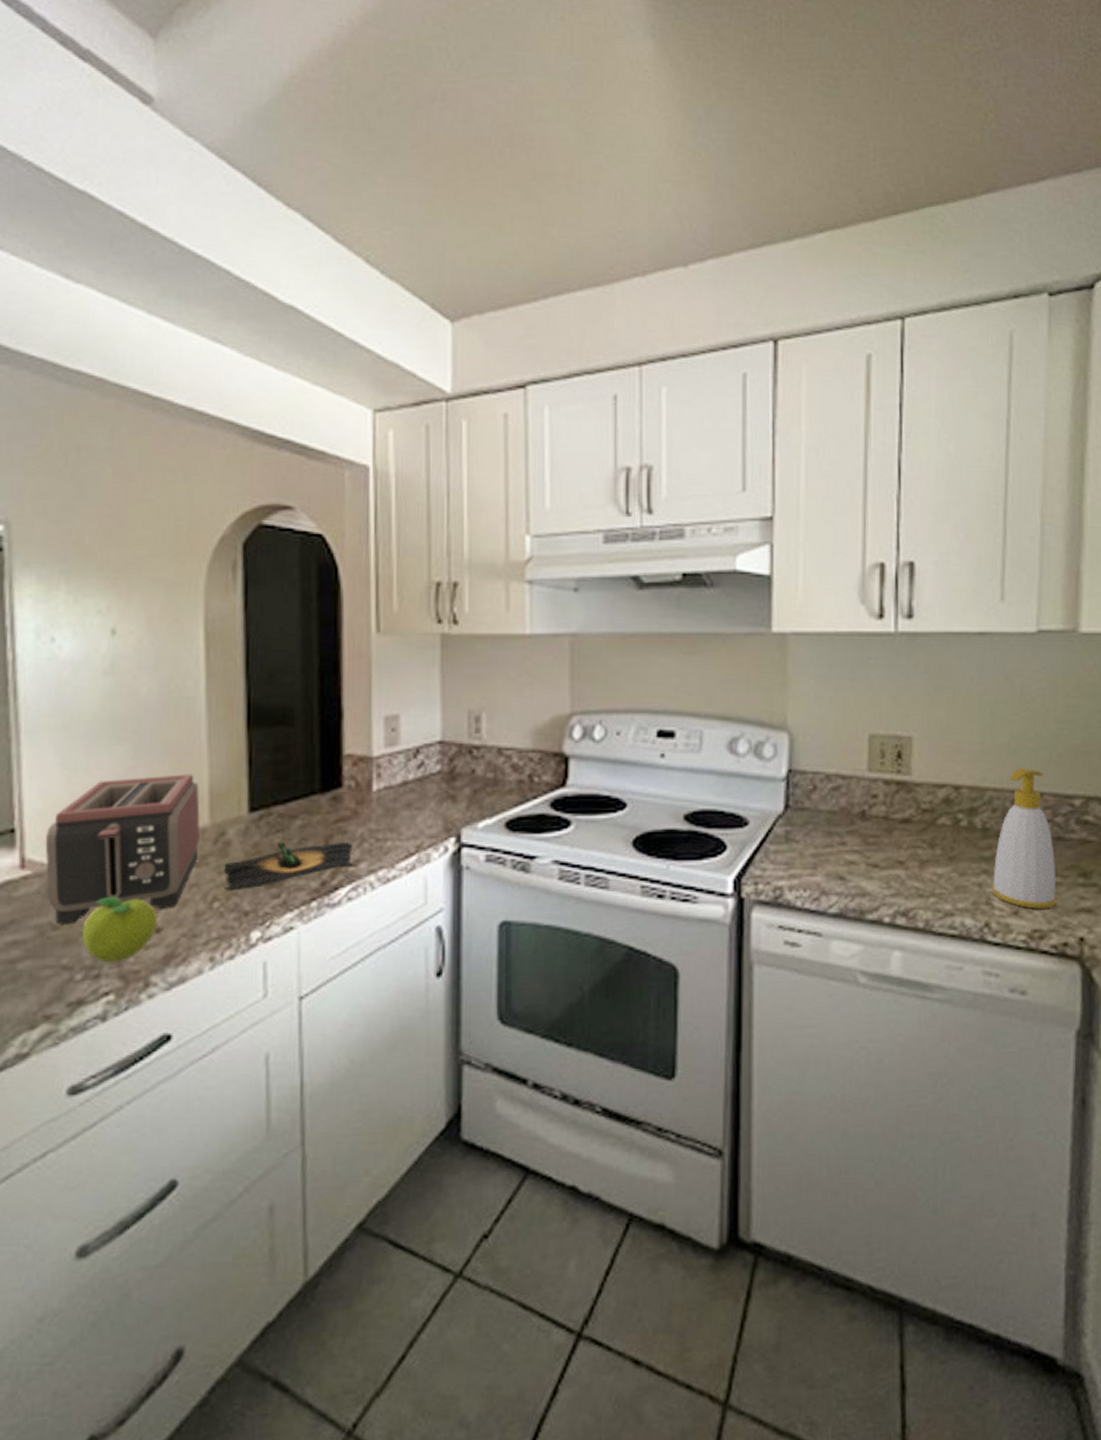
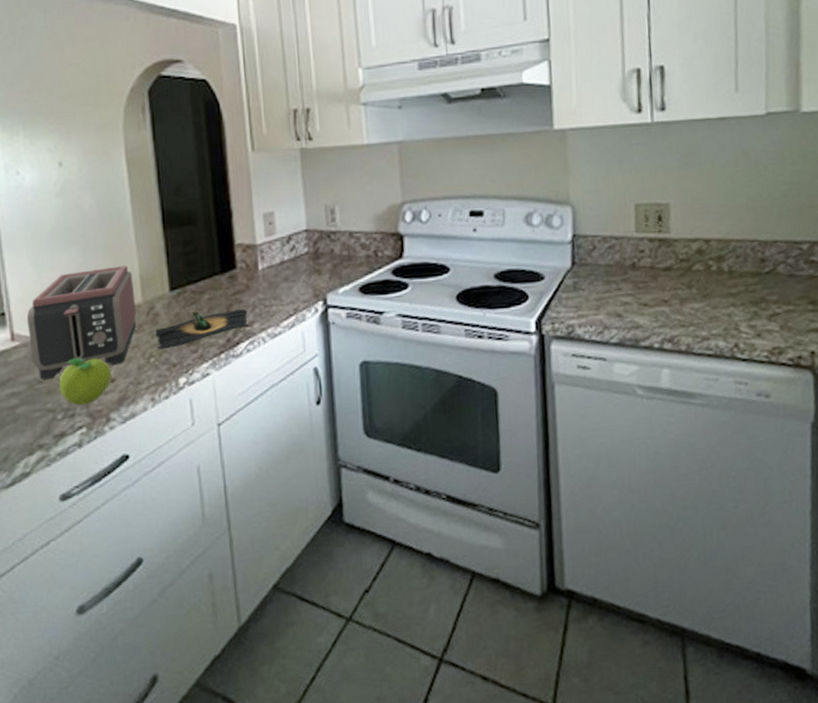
soap bottle: present [990,767,1057,909] -> none [738,222,792,331]

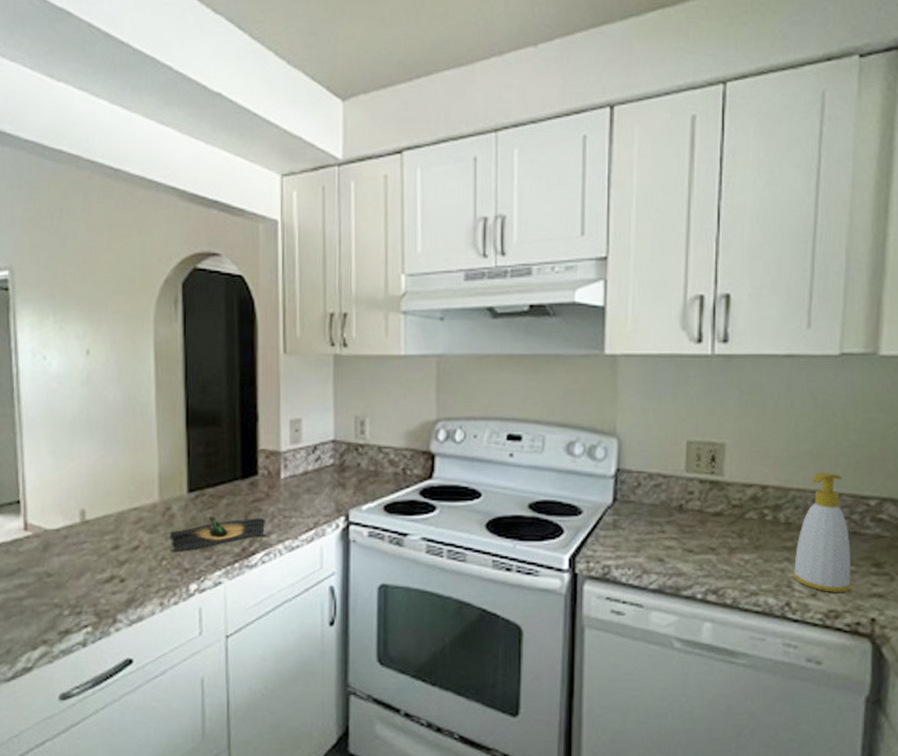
toaster: present [26,265,136,380] -> none [41,462,152,574]
fruit: present [59,357,112,406] -> none [69,553,122,603]
soap bottle: none [738,222,792,331] -> present [792,471,852,592]

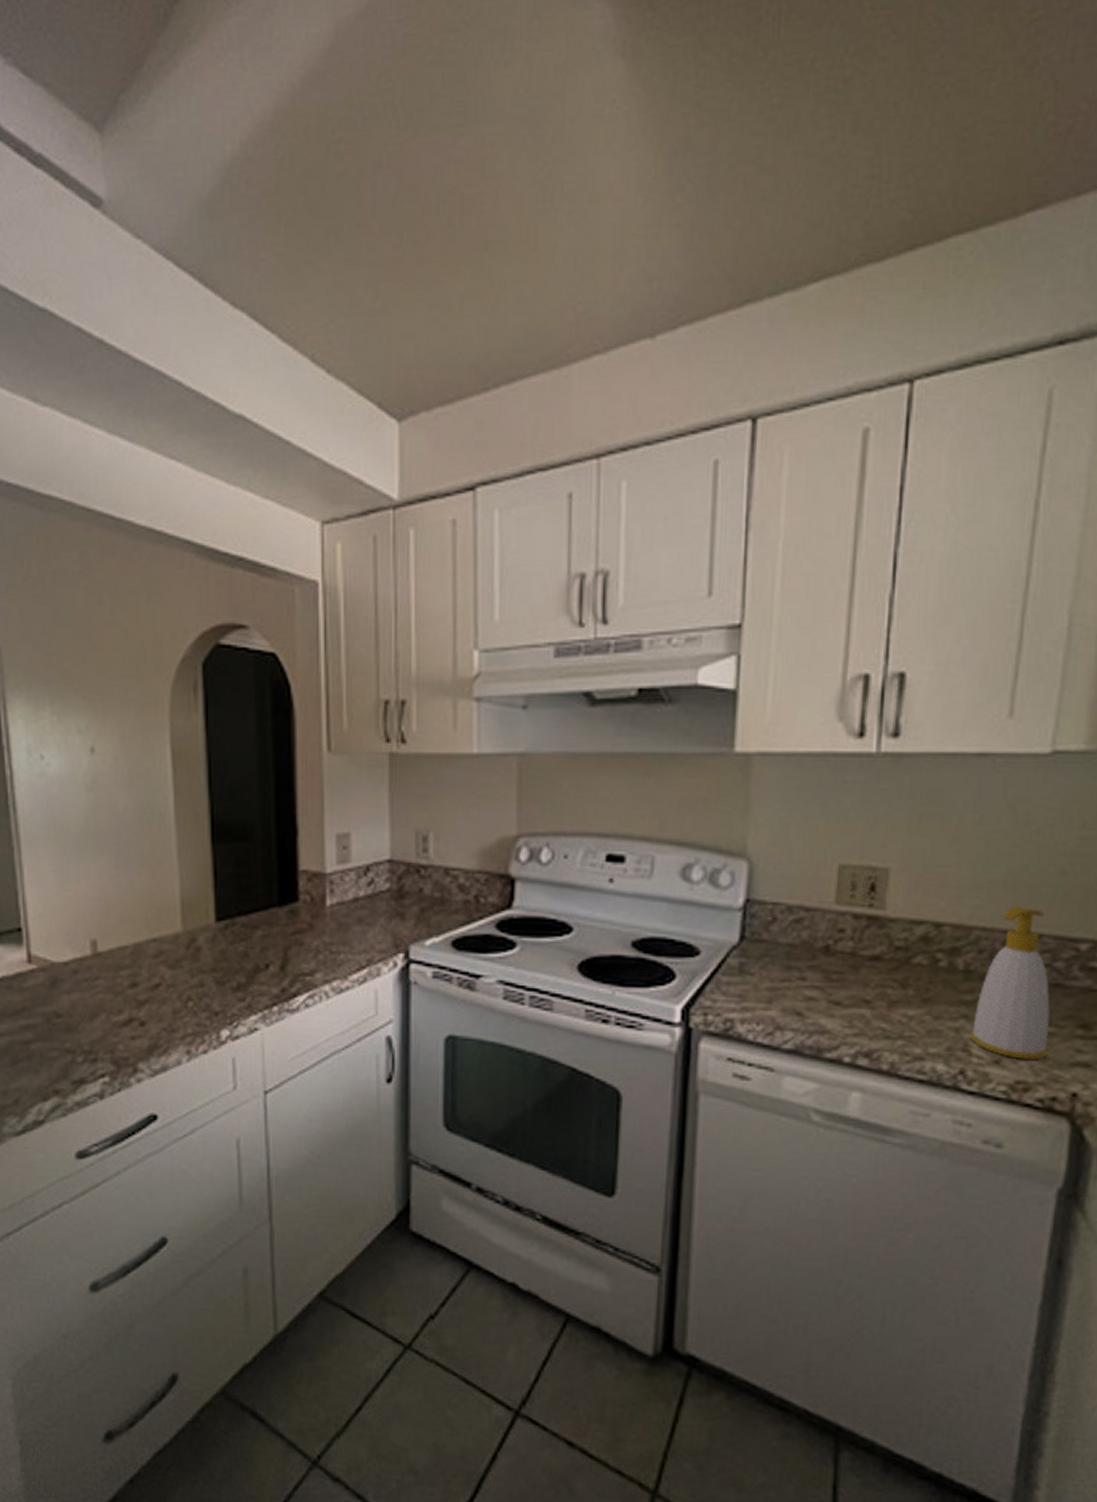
tequila: present [170,515,266,553] -> none [196,949,309,993]

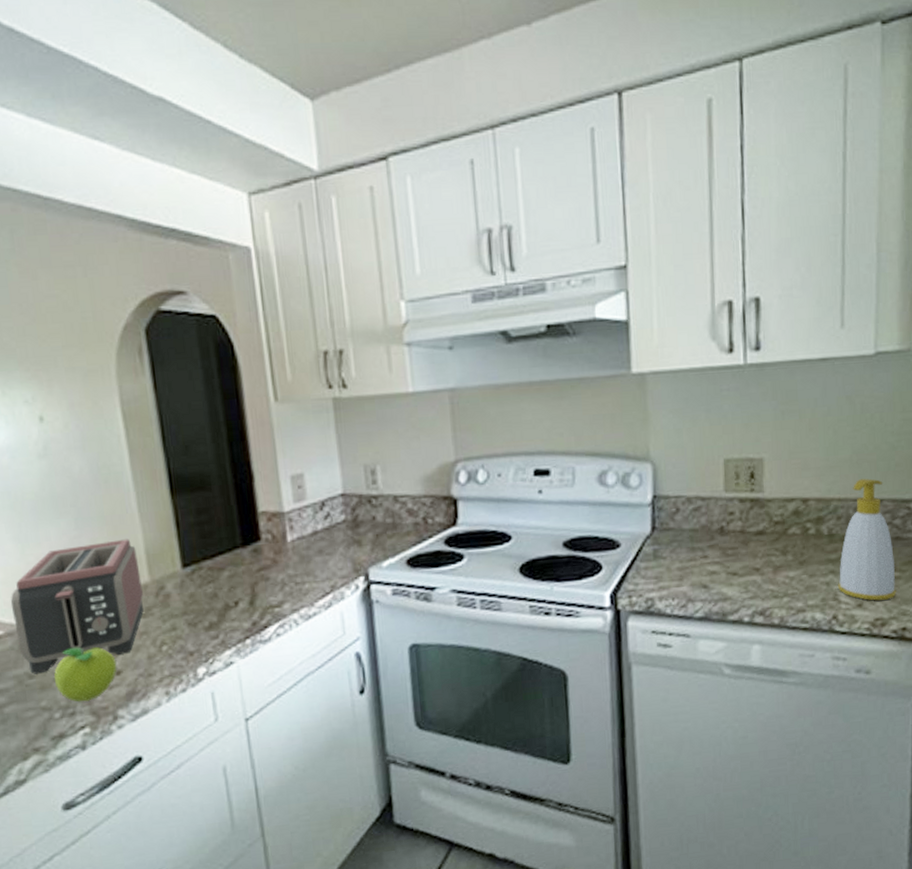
toaster: none [46,884,174,1014] -> present [10,539,144,674]
fruit: none [81,991,142,1049] -> present [54,647,117,702]

